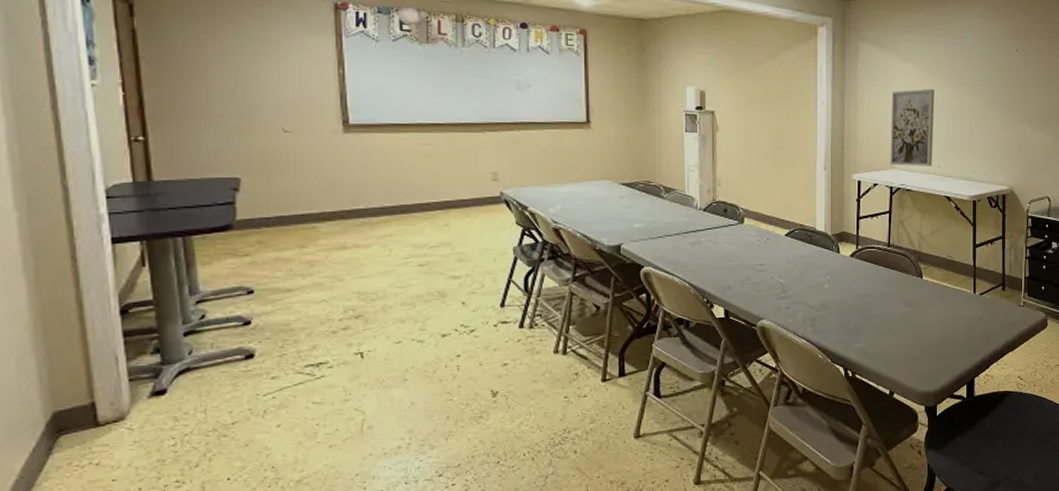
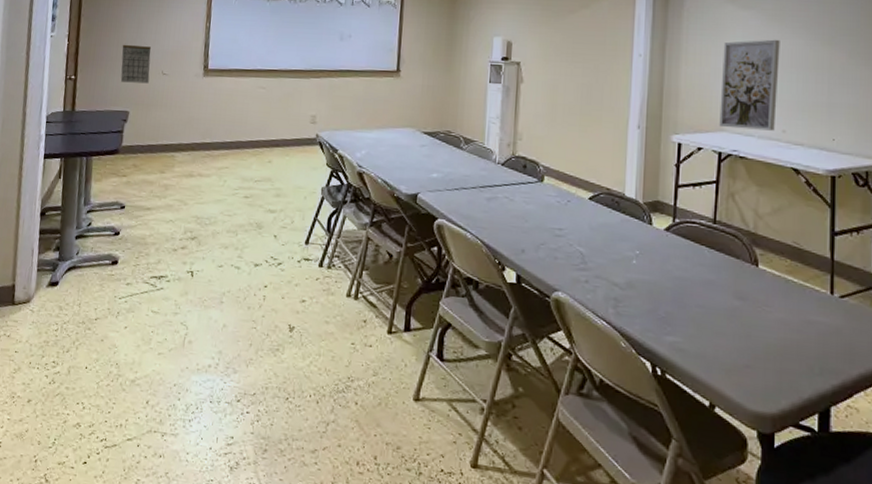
calendar: none [215,95,265,144] -> present [120,44,152,84]

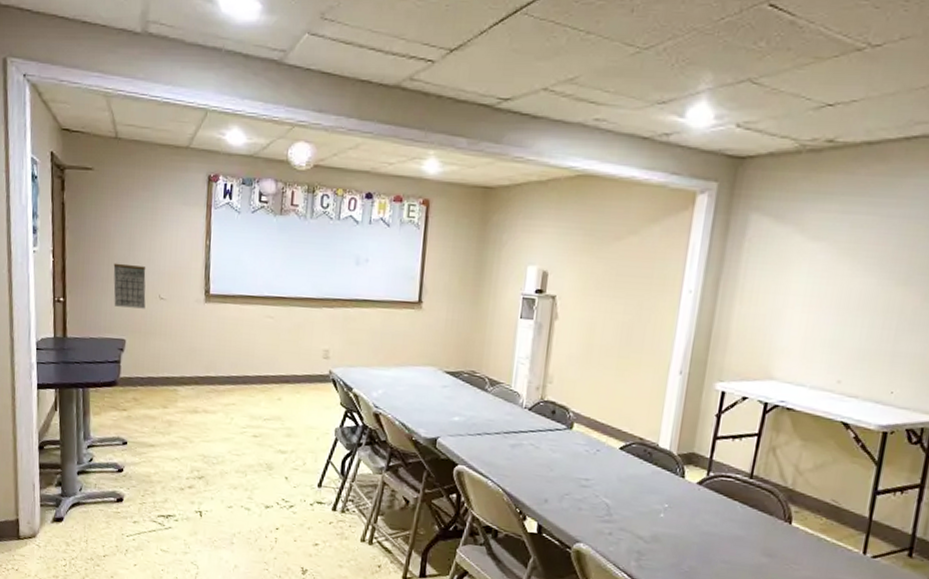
wall art: present [719,39,780,131] -> none [769,277,850,381]

